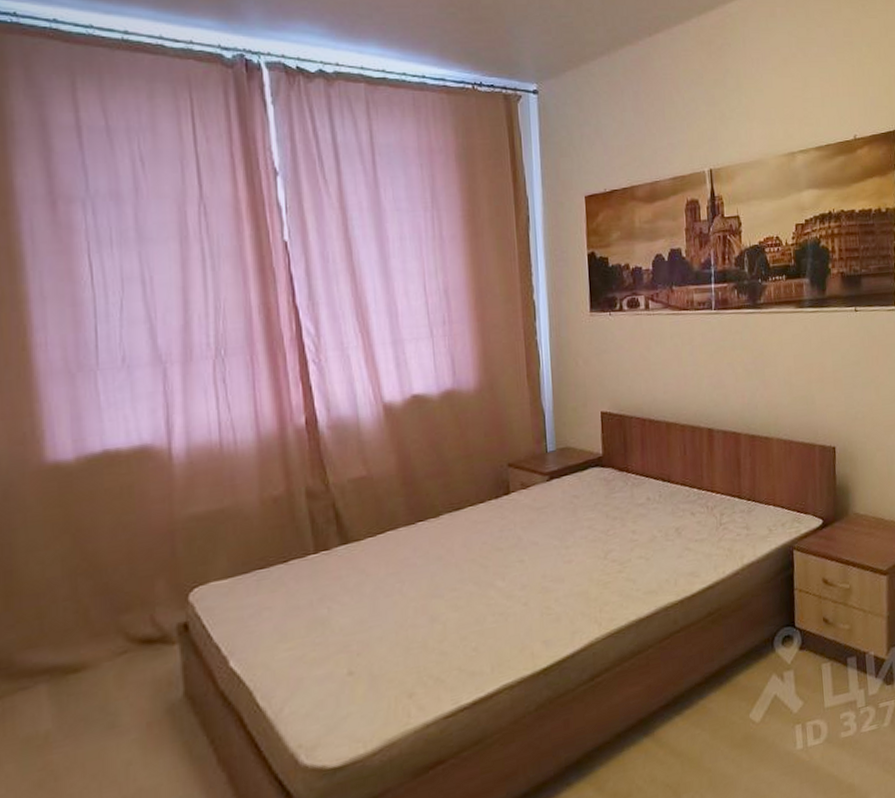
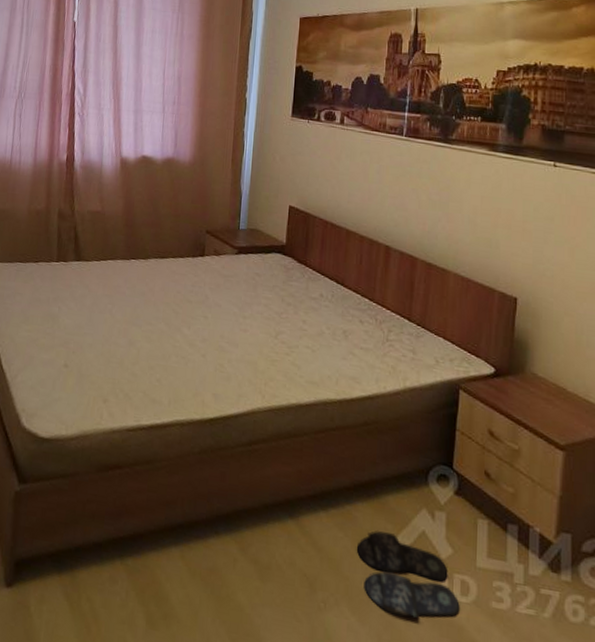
slippers: none [715,709,815,785] -> present [357,530,460,618]

